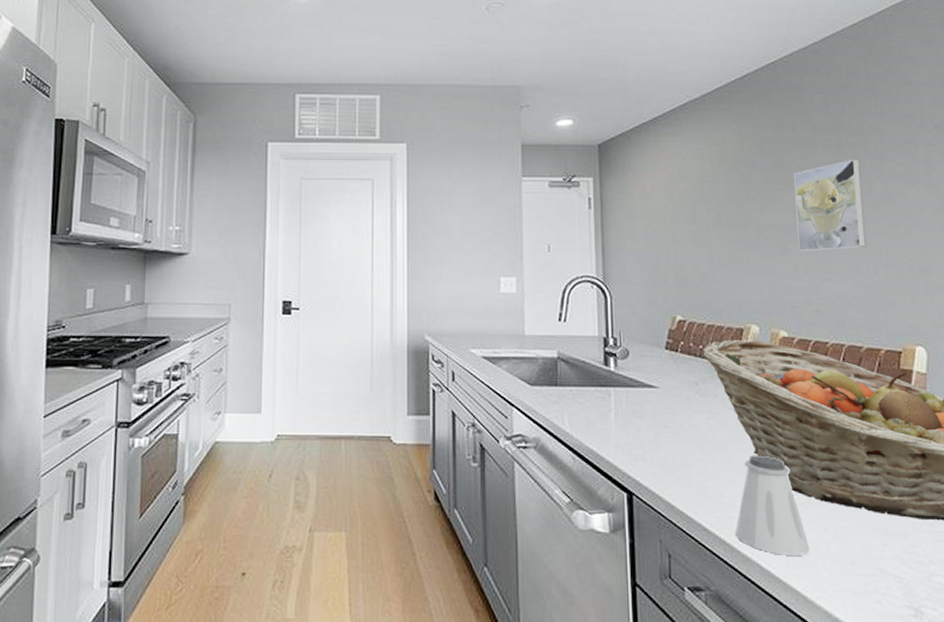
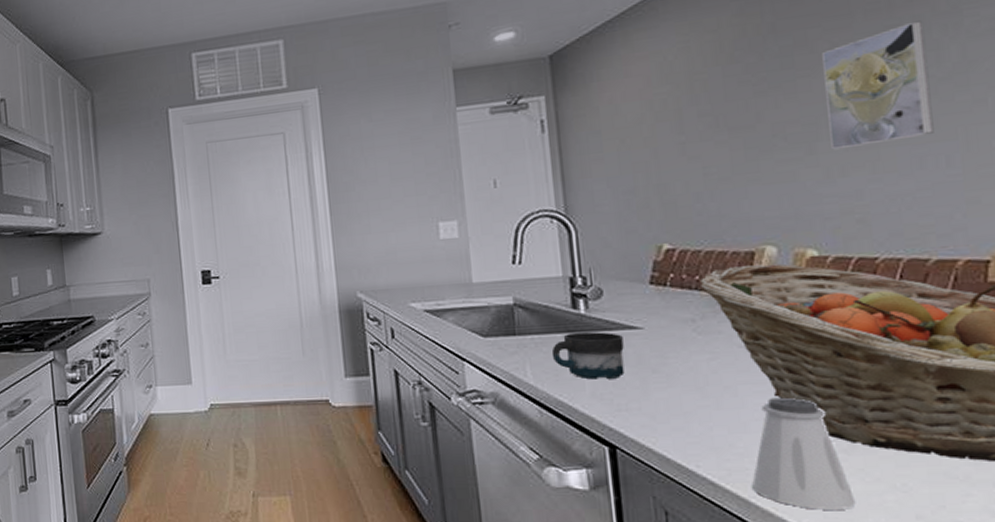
mug: none [585,387,643,431] -> present [551,331,625,380]

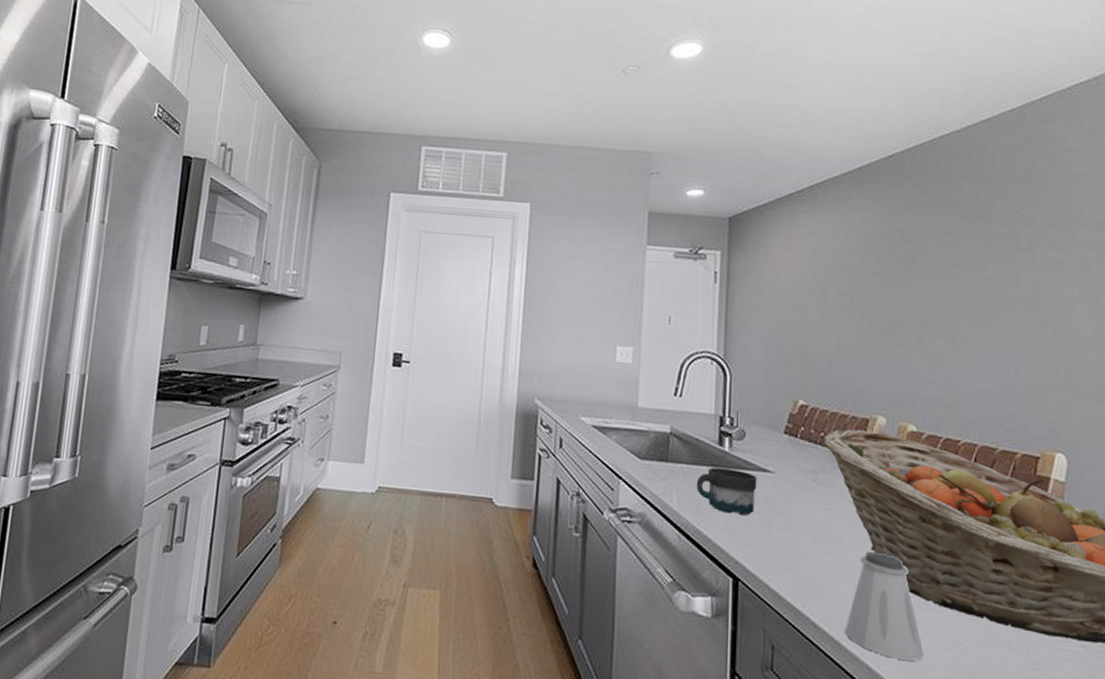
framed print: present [822,20,934,150] -> none [935,250,1009,345]

